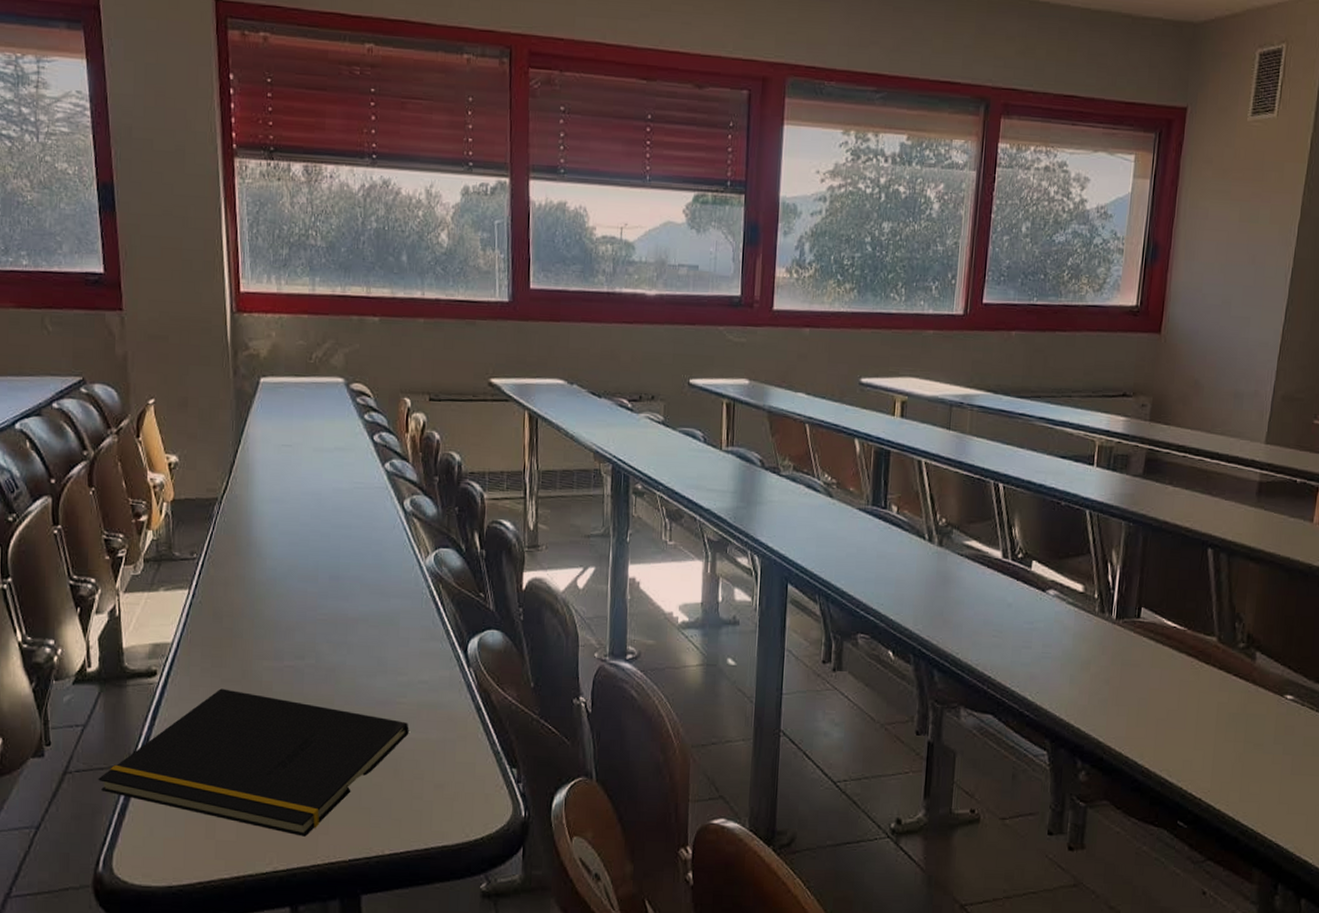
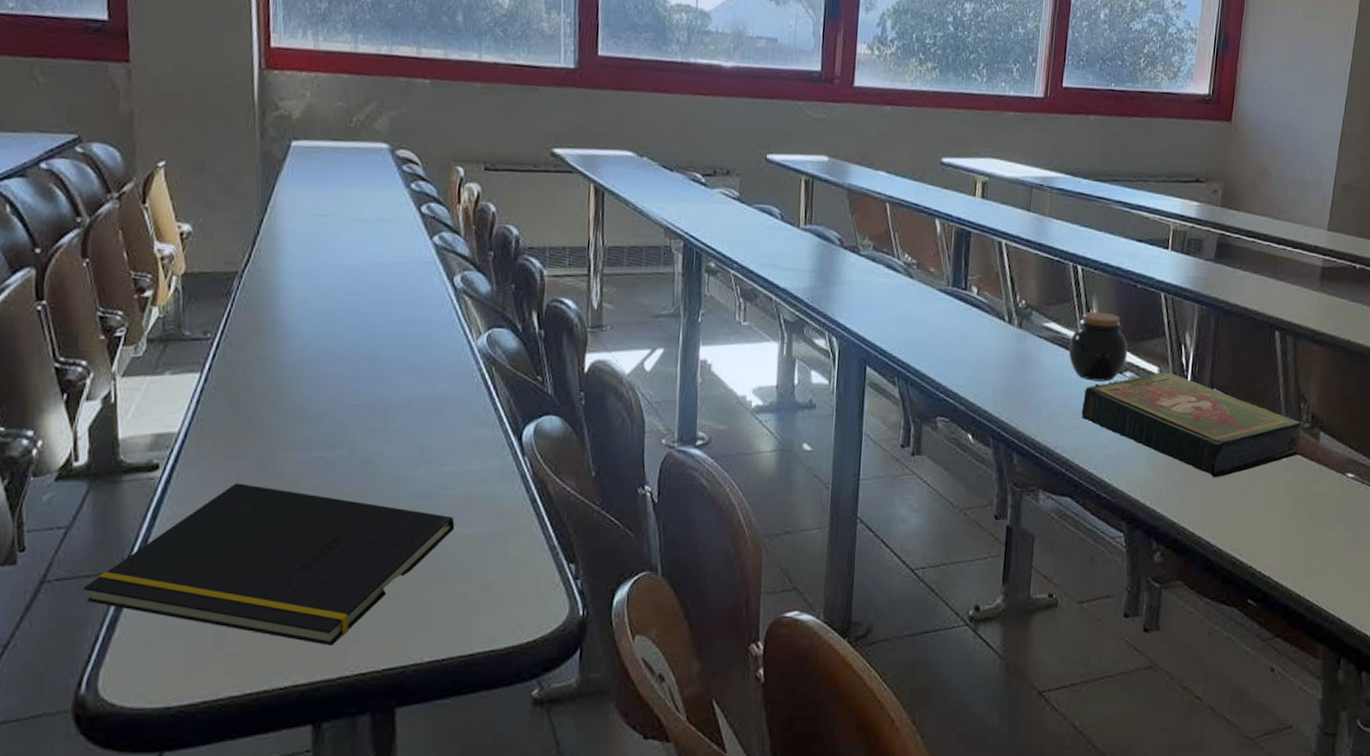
jar: none [990,529,1051,600] -> present [1068,311,1128,382]
book: none [1003,589,1238,698] -> present [1081,371,1303,478]

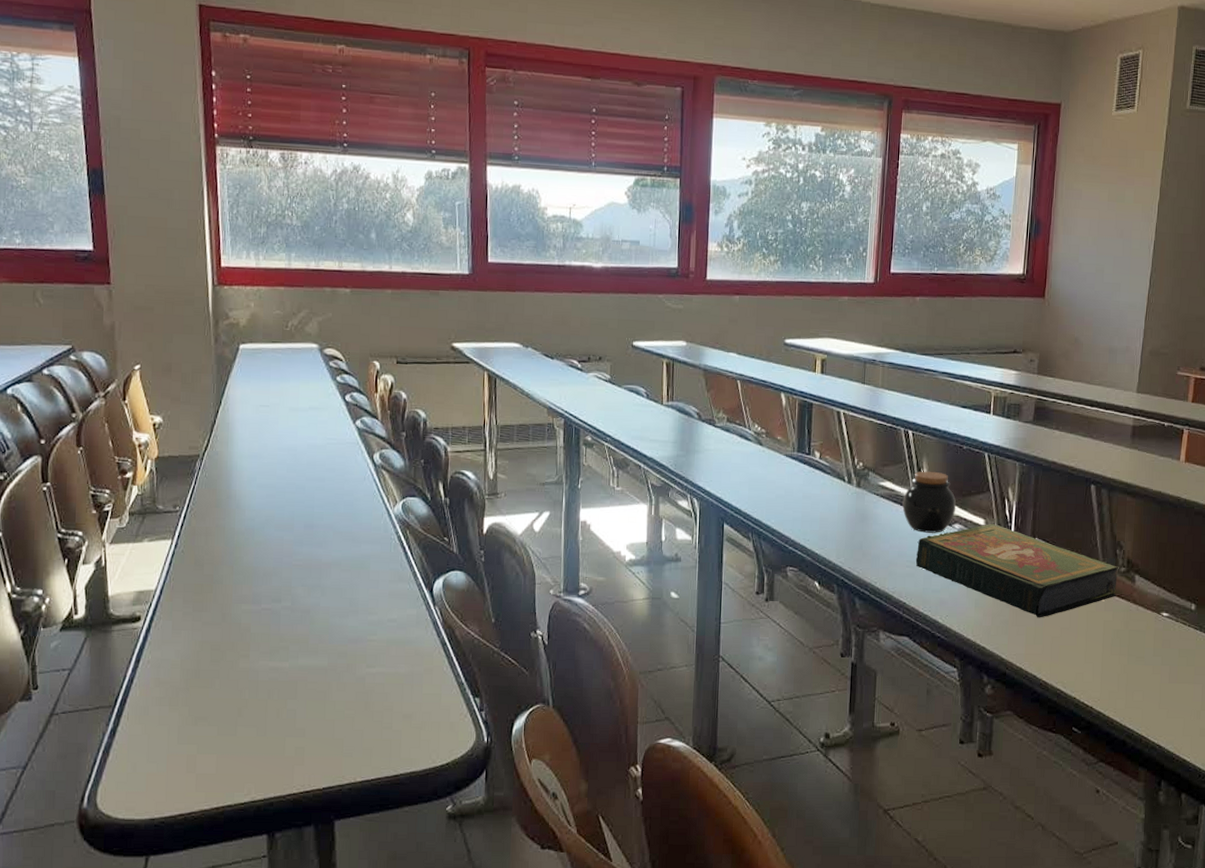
notepad: present [83,483,455,646] -> none [83,631,379,768]

